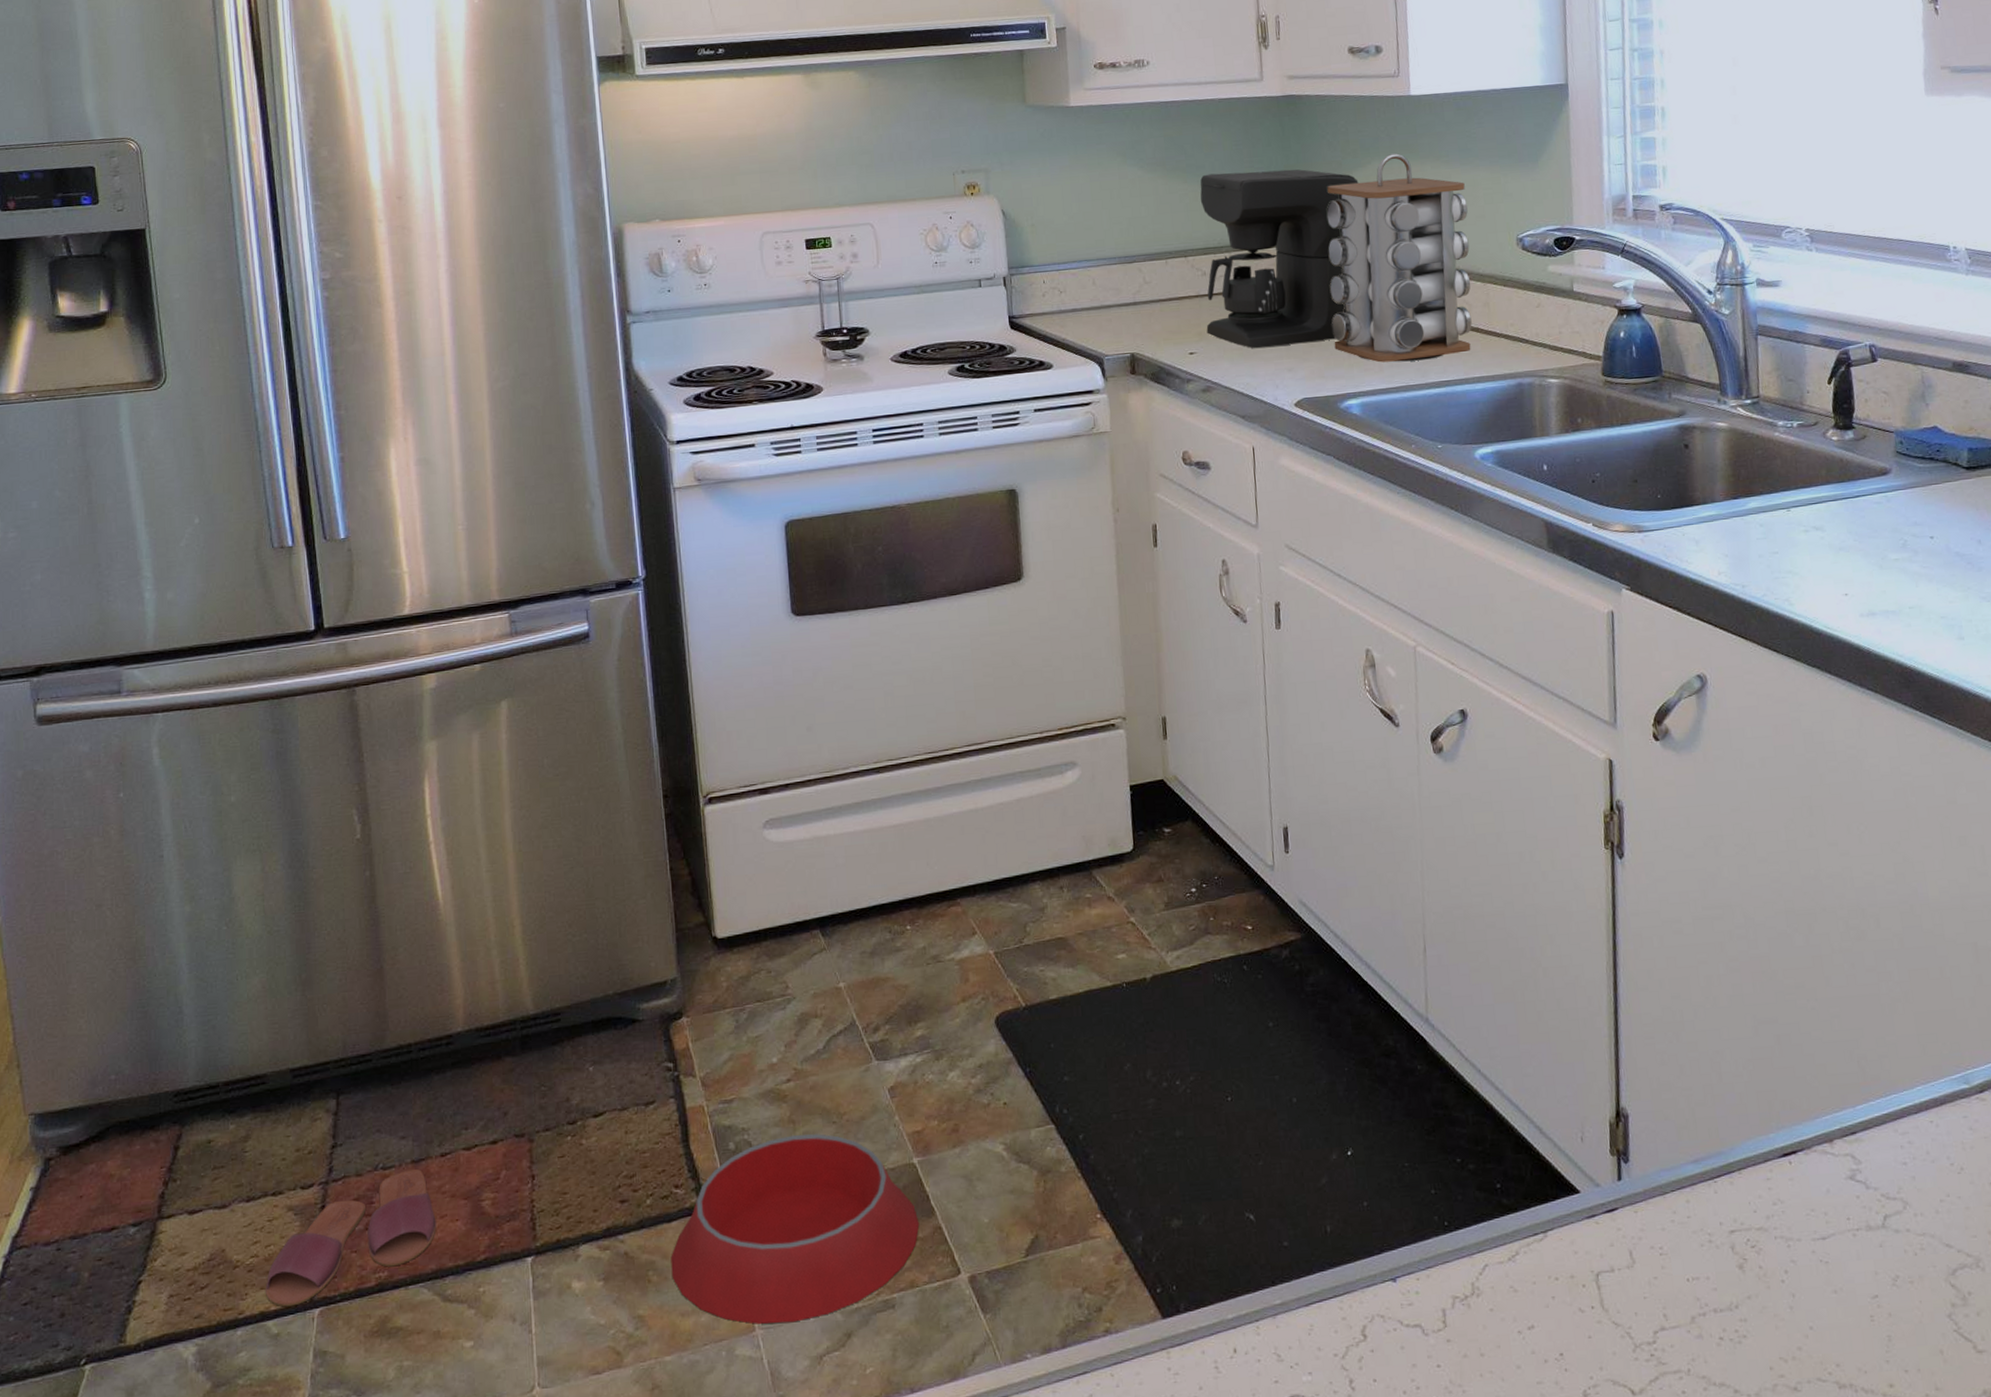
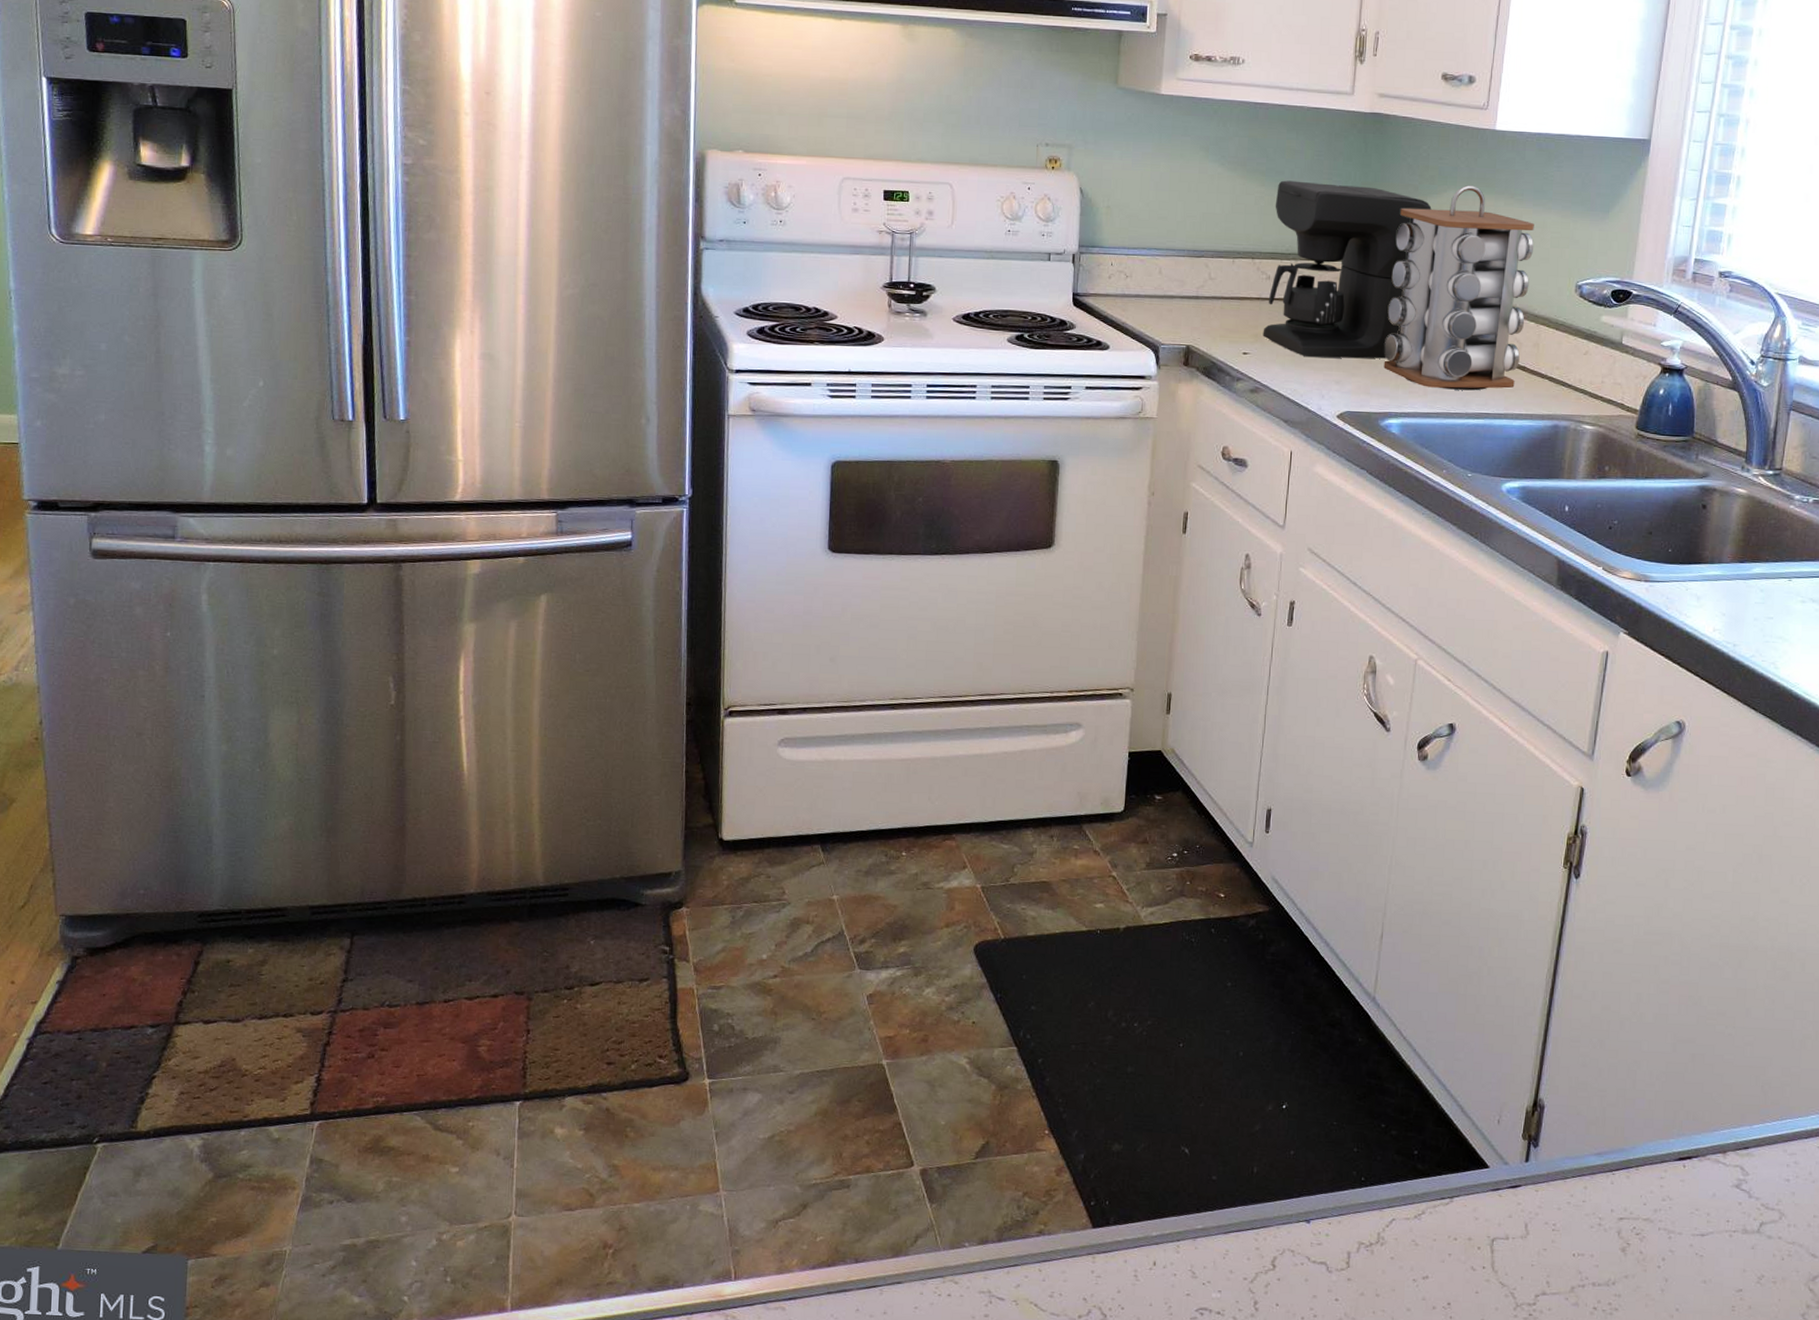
slippers: present [265,1169,436,1307] -> none [270,1010,434,1117]
pet bowl: present [671,1134,920,1324] -> none [647,1025,881,1189]

